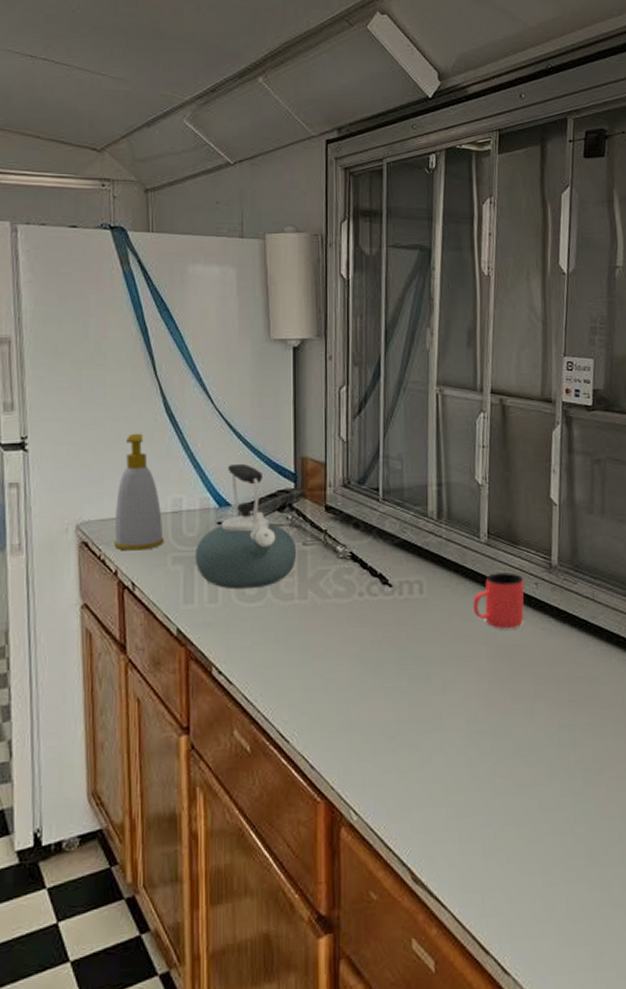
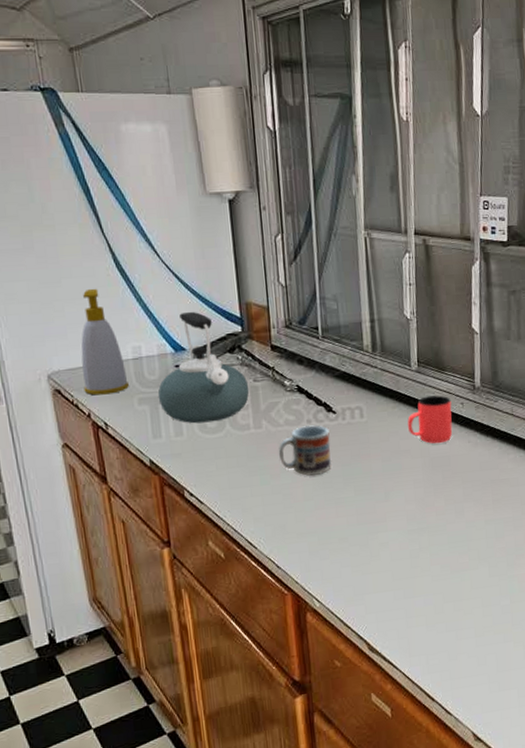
cup: none [323,599,384,658] -> present [278,425,332,476]

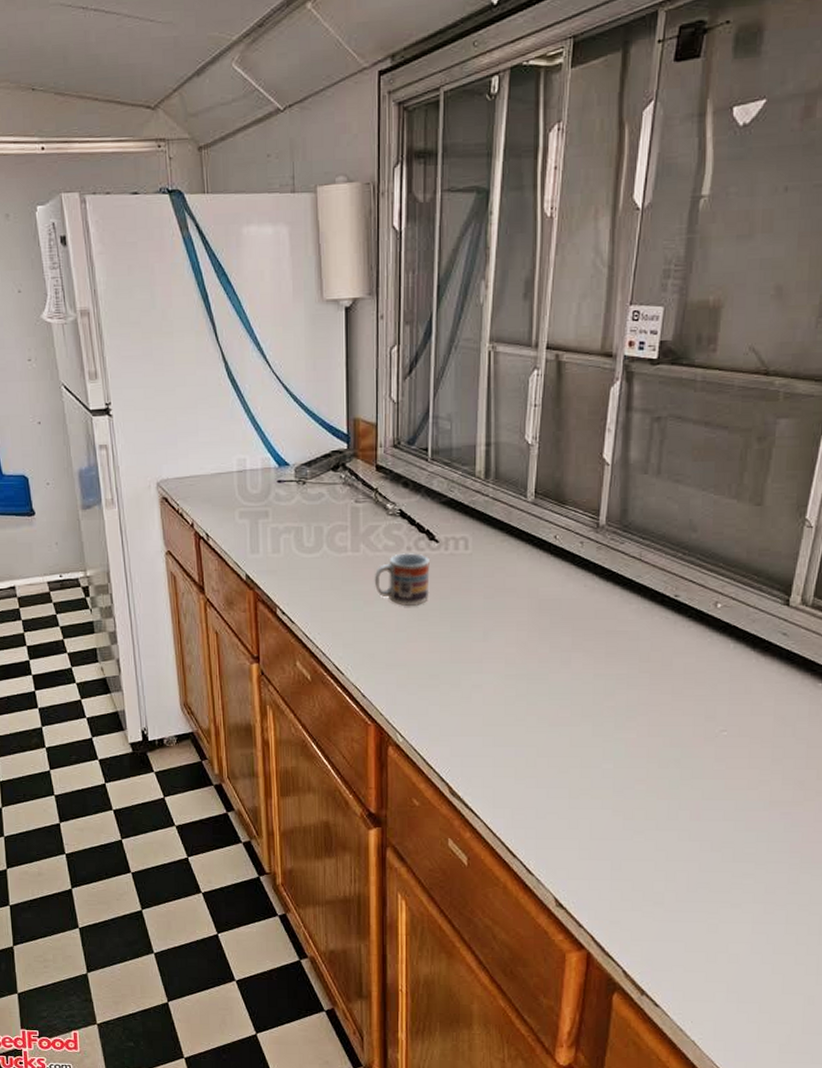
soap bottle: present [81,288,130,396] -> none [189,397,233,506]
kettle: present [158,311,250,424] -> none [258,425,350,542]
cup: present [407,395,453,444] -> none [517,531,569,585]

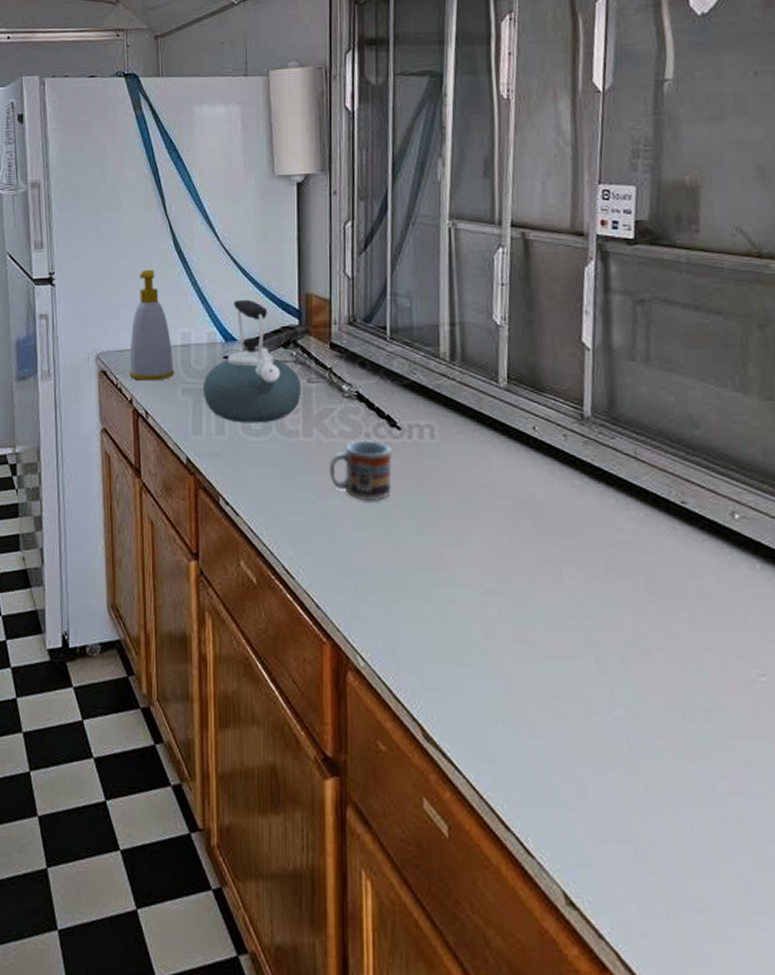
soap bottle: none [189,397,233,506] -> present [129,269,175,381]
kettle: none [258,425,350,542] -> present [202,299,302,423]

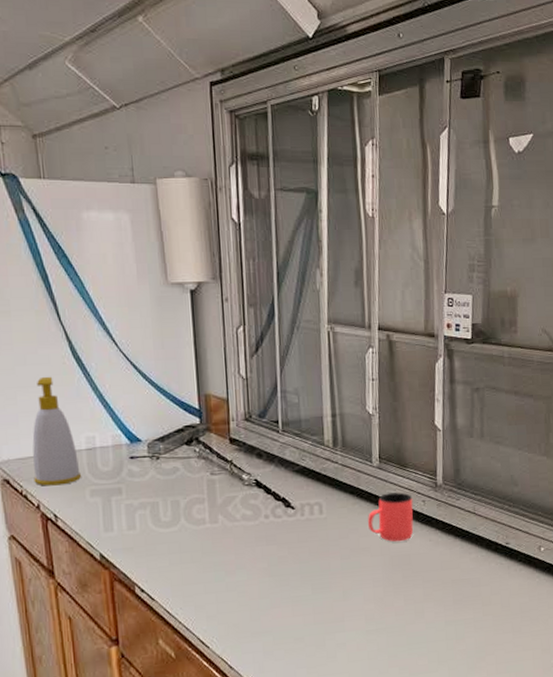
kettle: present [202,299,302,423] -> none [111,402,206,517]
cup: present [328,440,392,501] -> none [234,520,289,573]
cup: none [491,421,551,483] -> present [368,492,414,542]

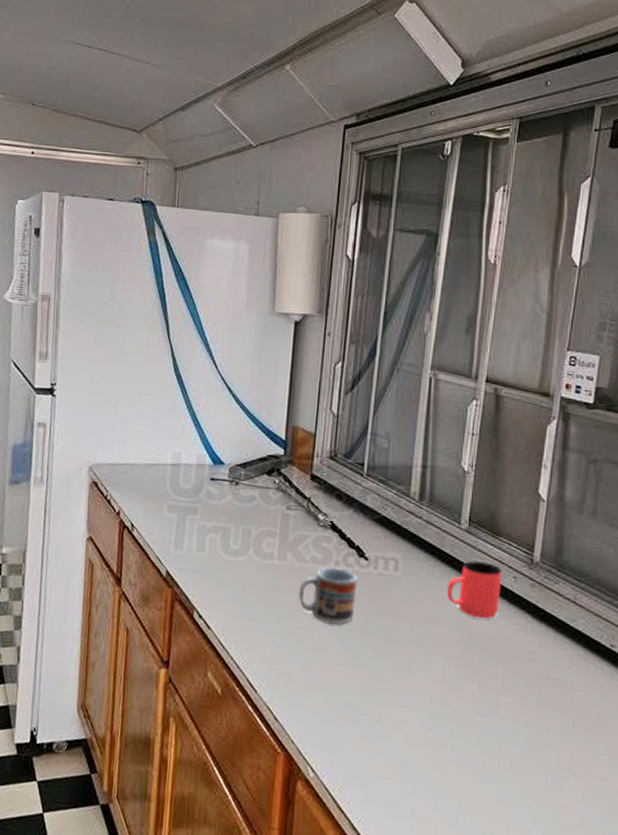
soap bottle: present [32,376,82,486] -> none [119,389,163,496]
cup: none [234,520,289,573] -> present [298,567,358,625]

